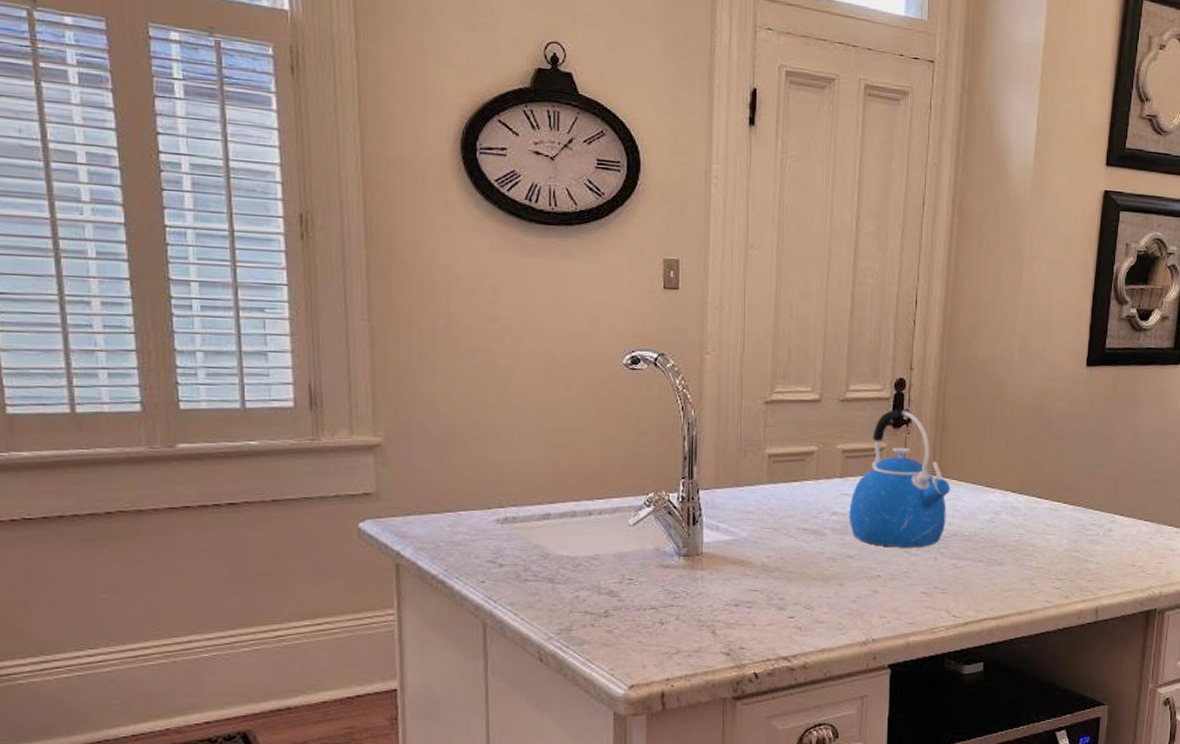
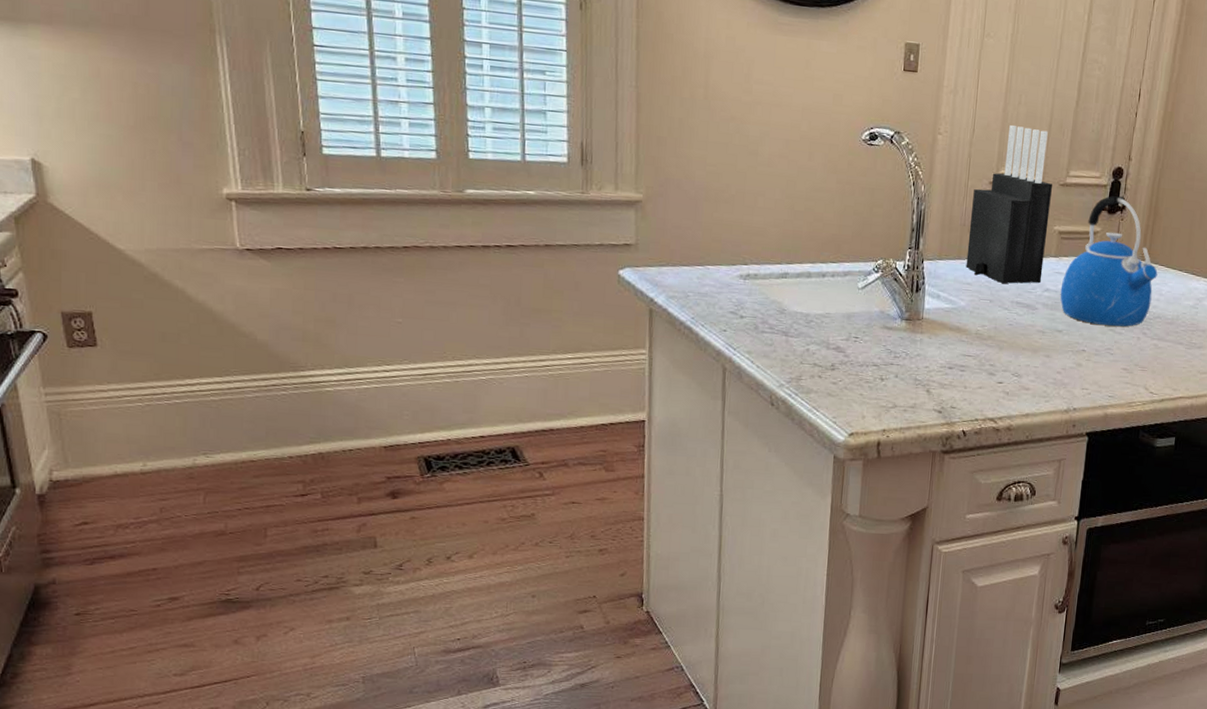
knife block: none [745,340,833,510] -> present [966,125,1053,284]

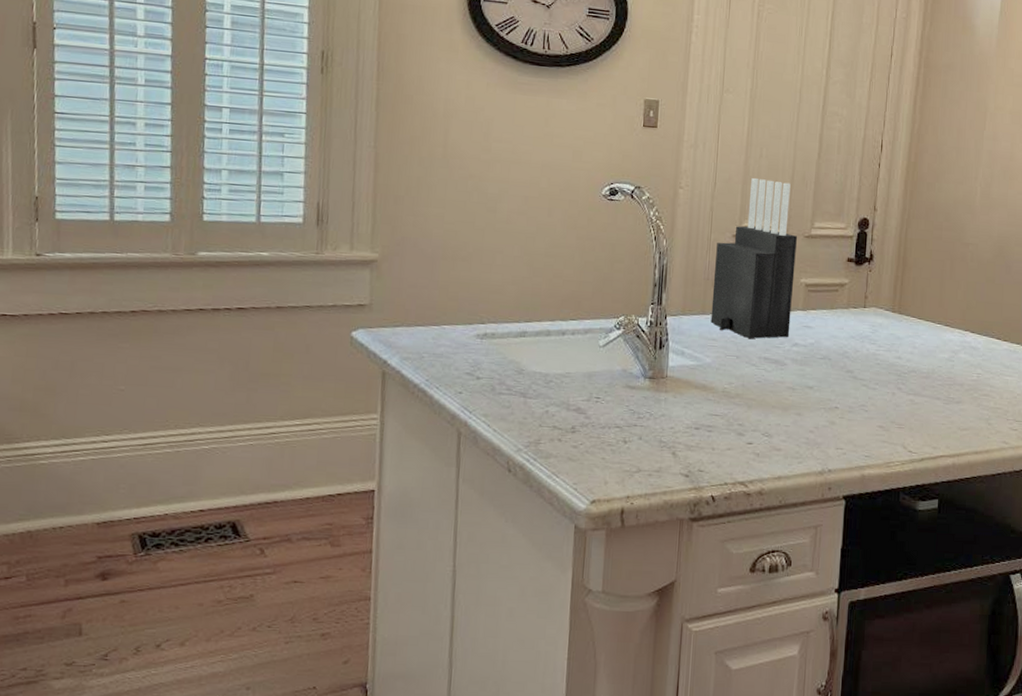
kettle: present [1060,196,1158,327] -> none [809,246,910,382]

